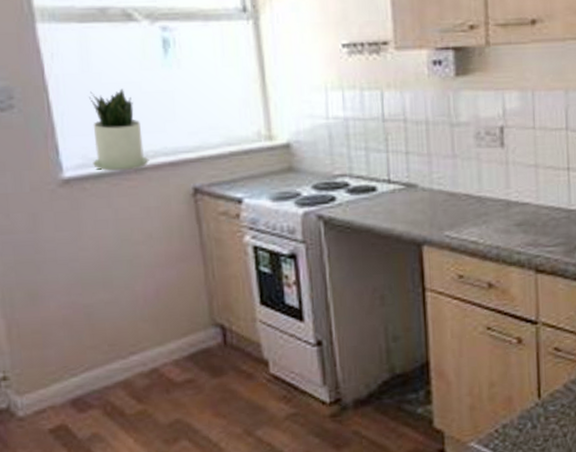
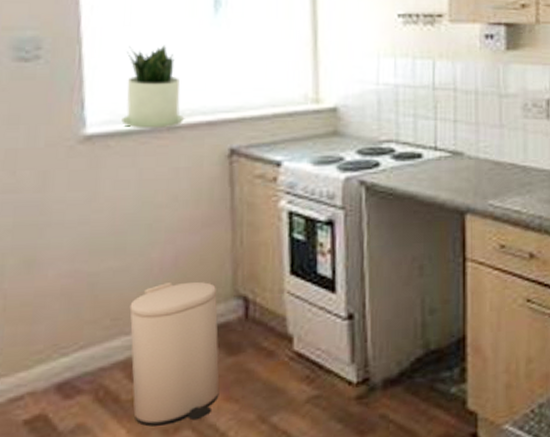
pedal bin: none [122,311,209,437] -> present [129,281,220,427]

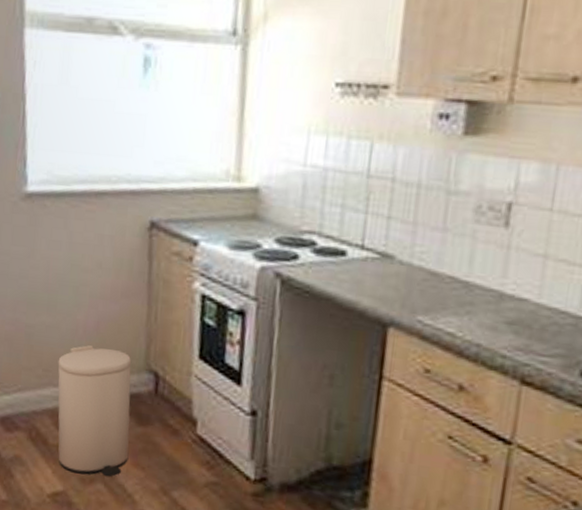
planter: present [121,45,185,129] -> none [56,105,112,194]

